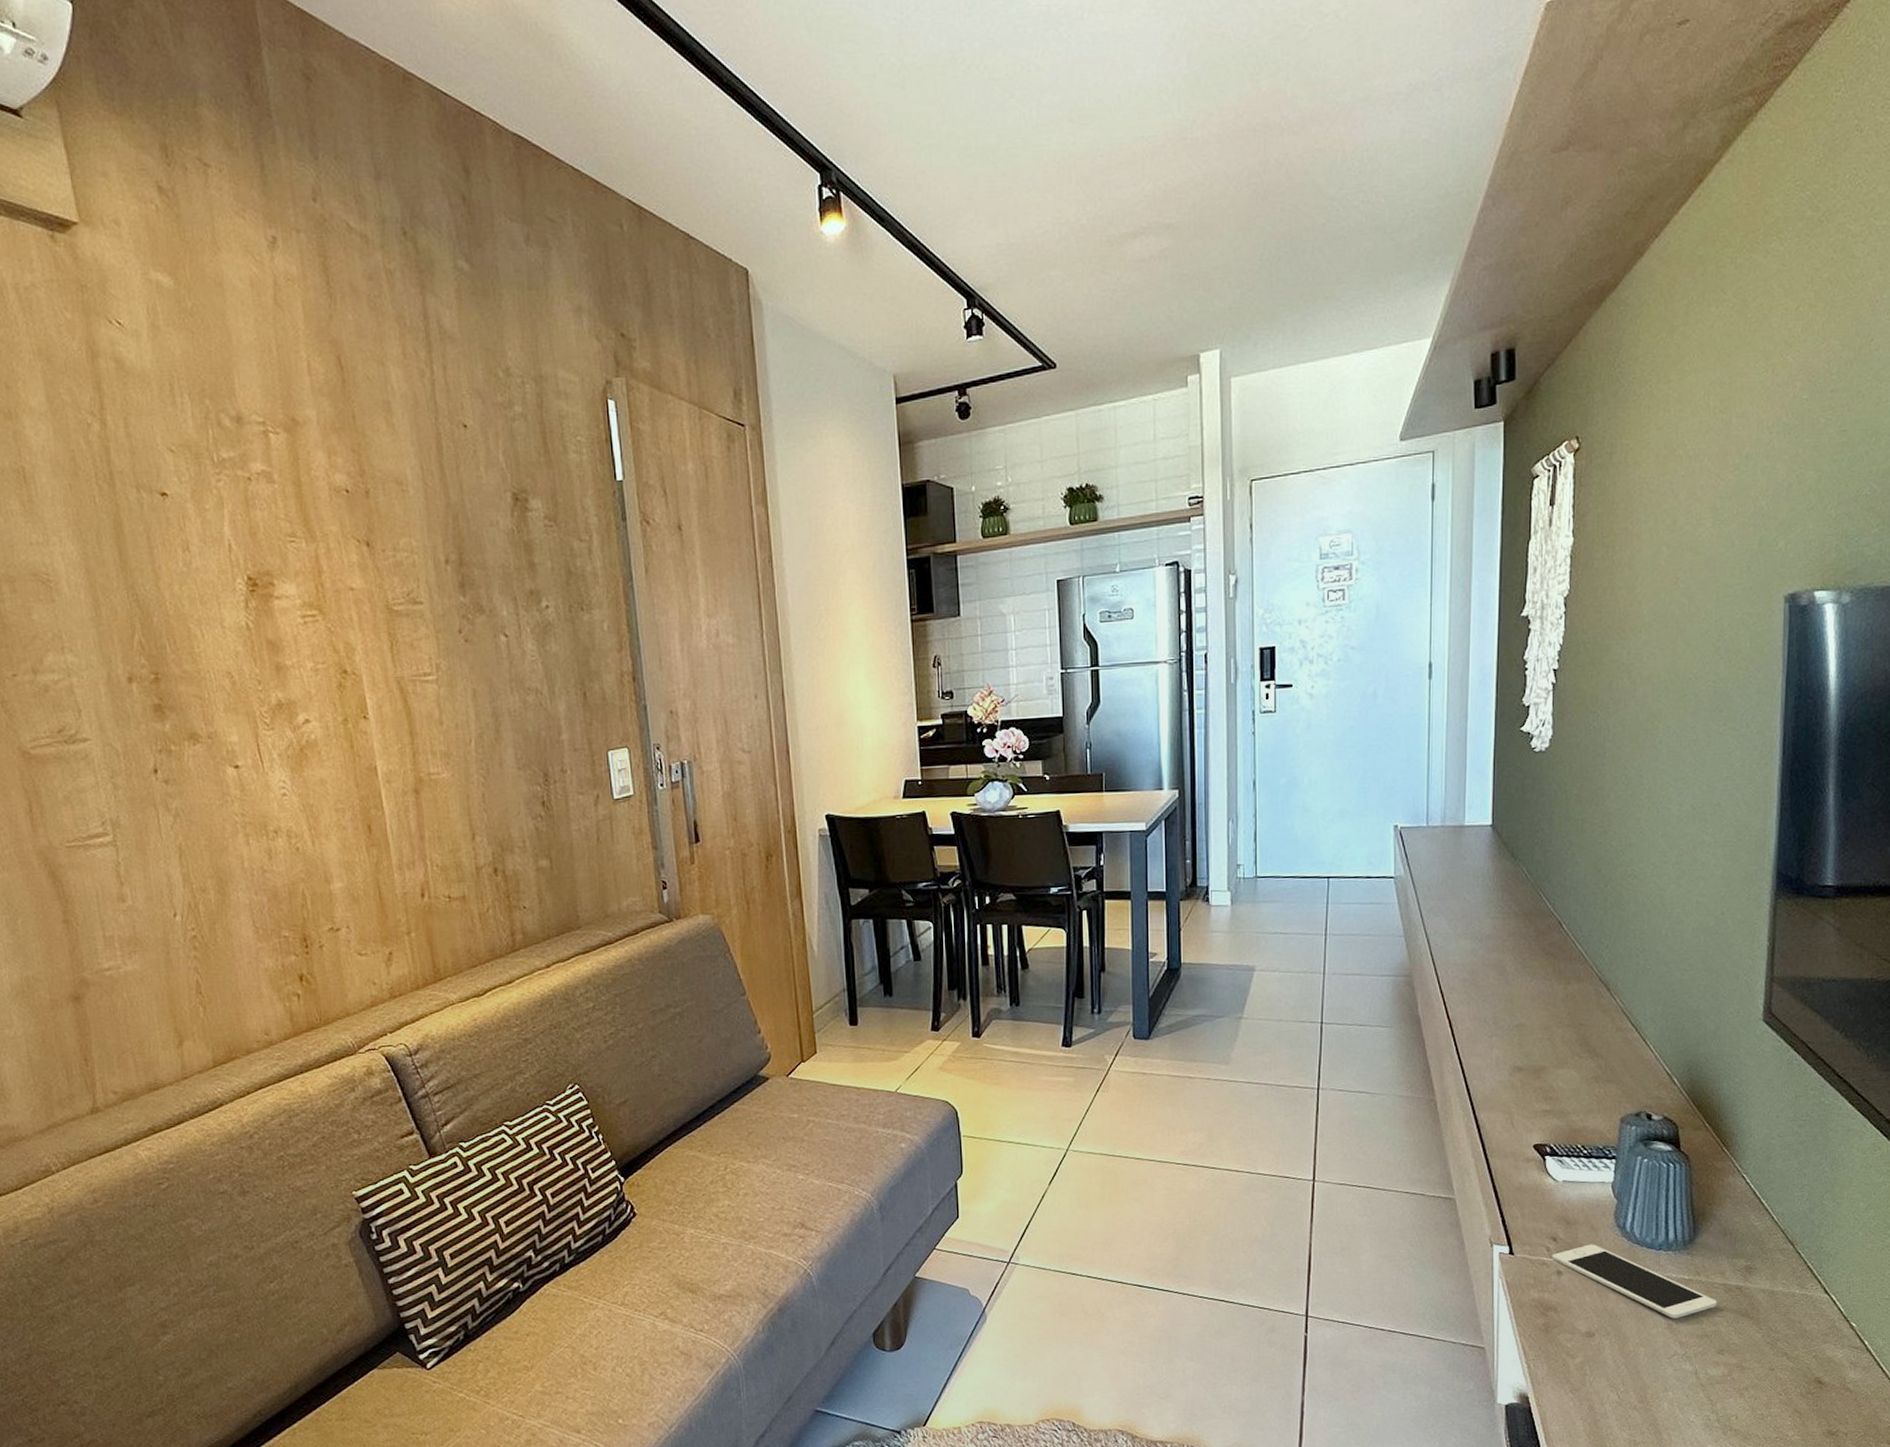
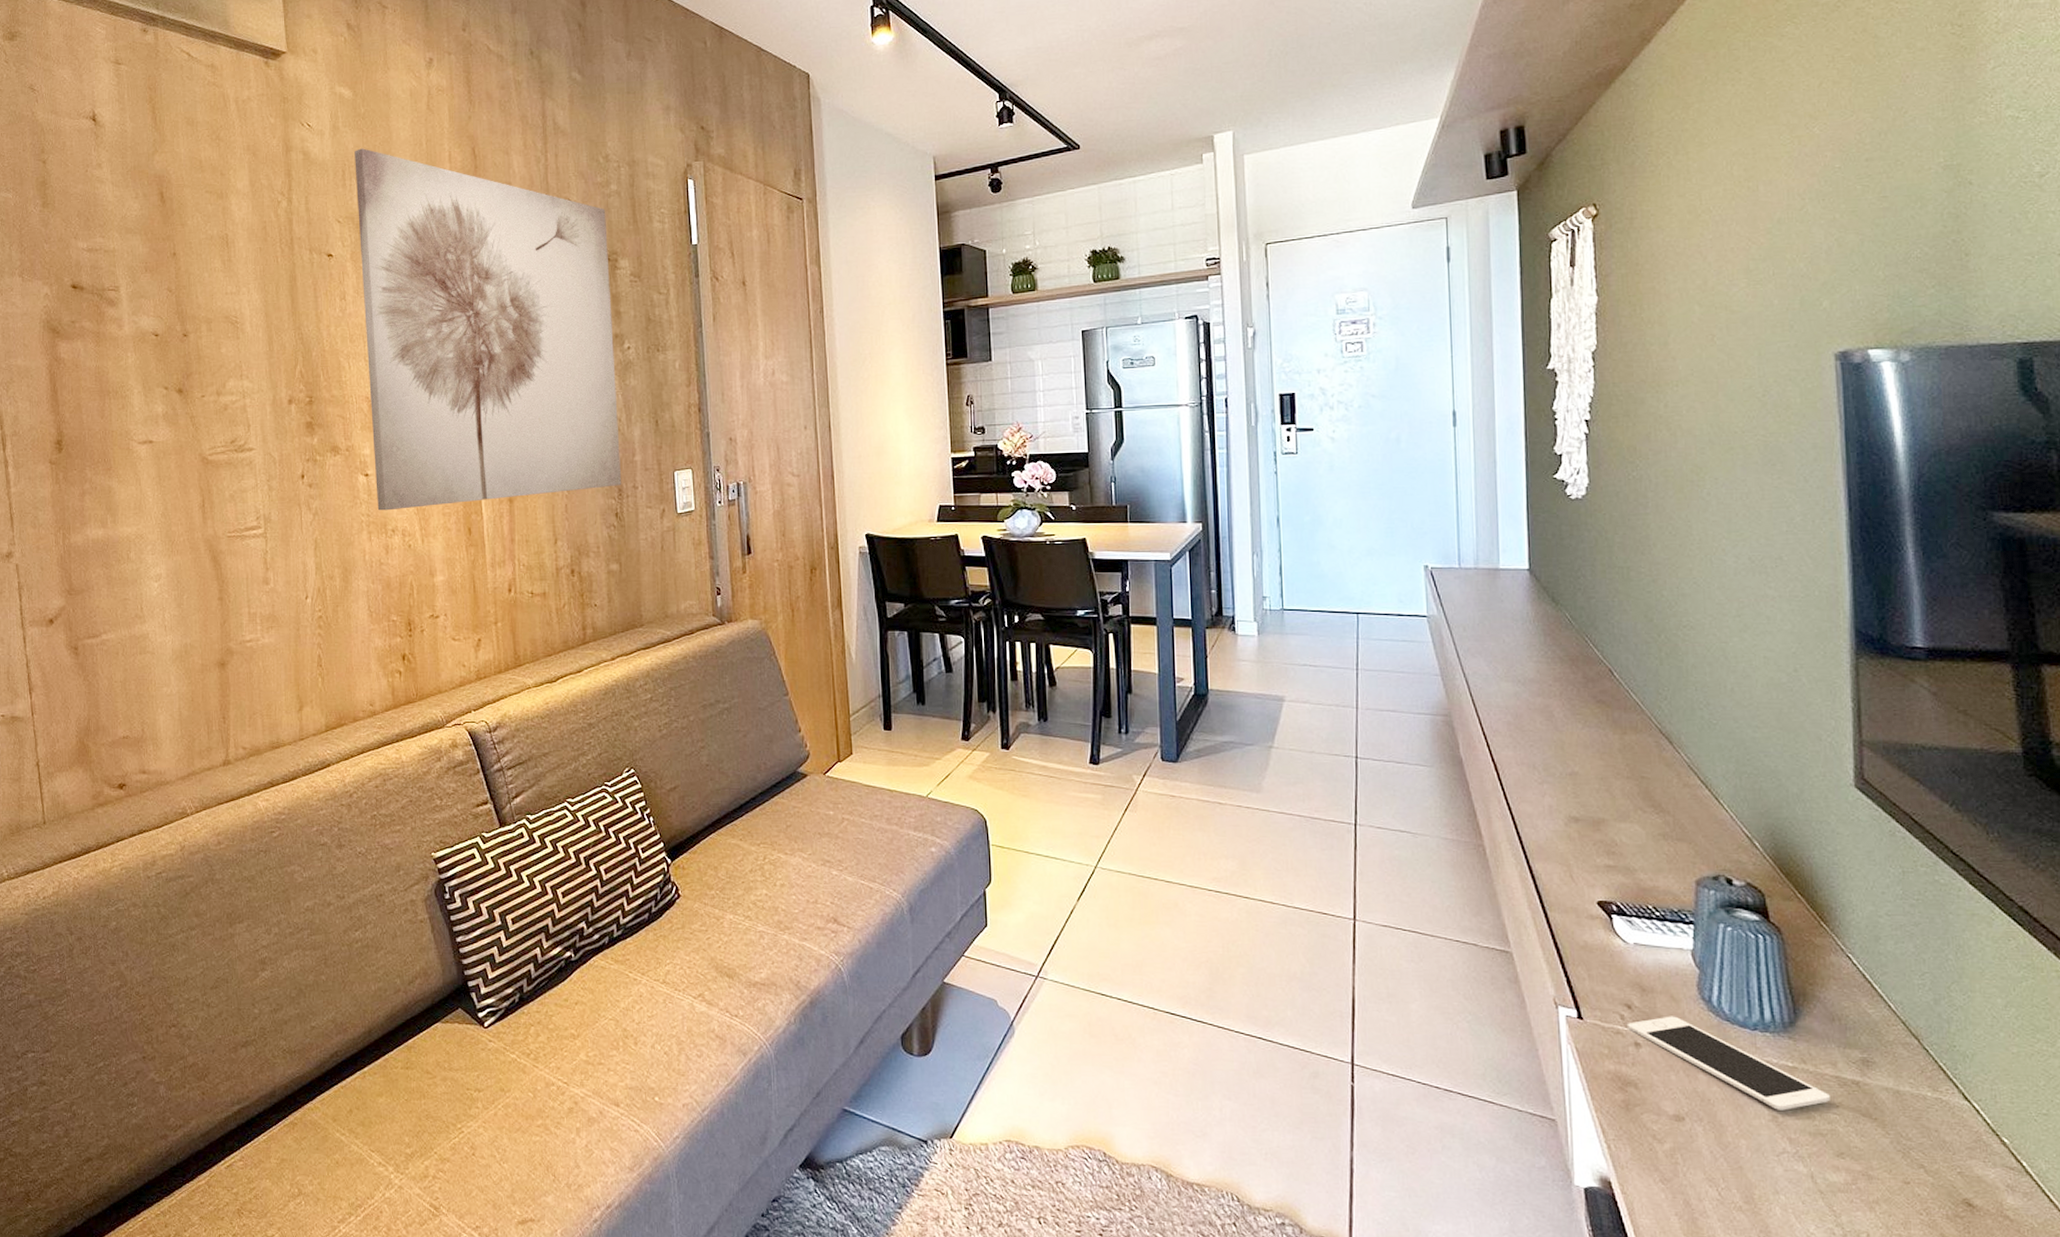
wall art: none [183,355,548,809] -> present [354,148,622,511]

